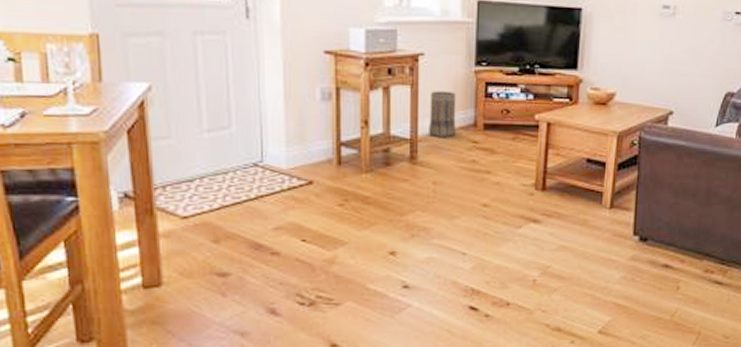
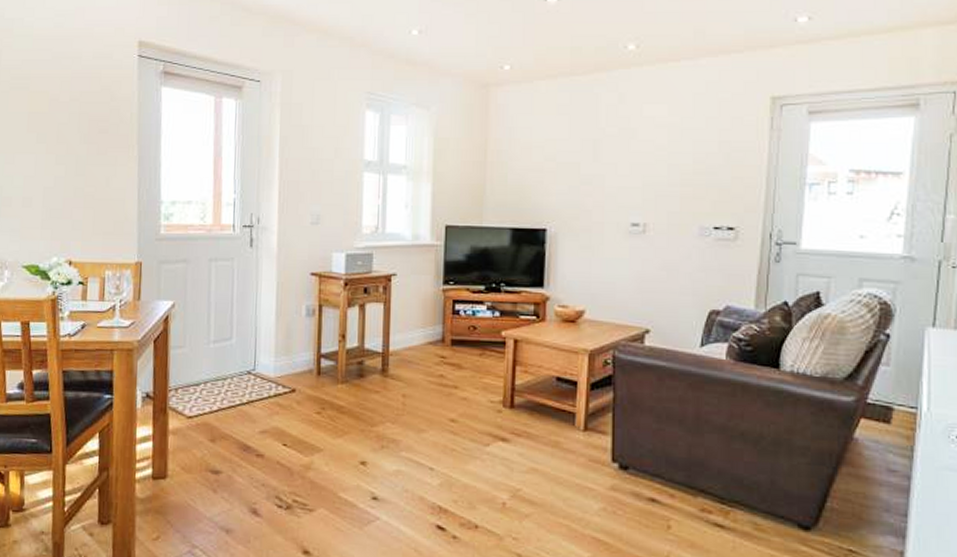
basket: present [429,91,457,138] -> none [399,308,426,353]

